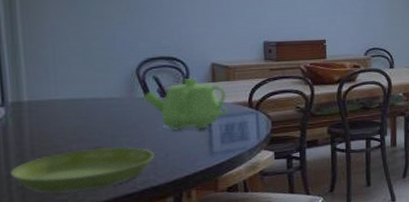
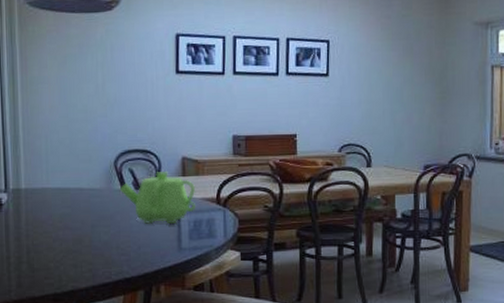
saucer: present [9,147,155,194] -> none [9,236,128,277]

